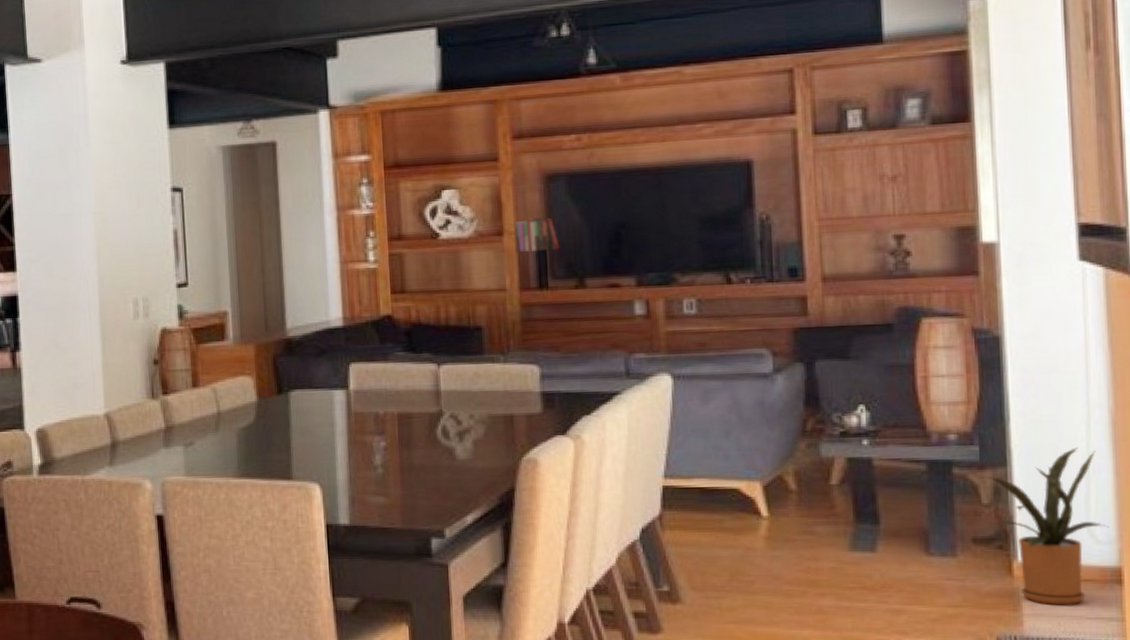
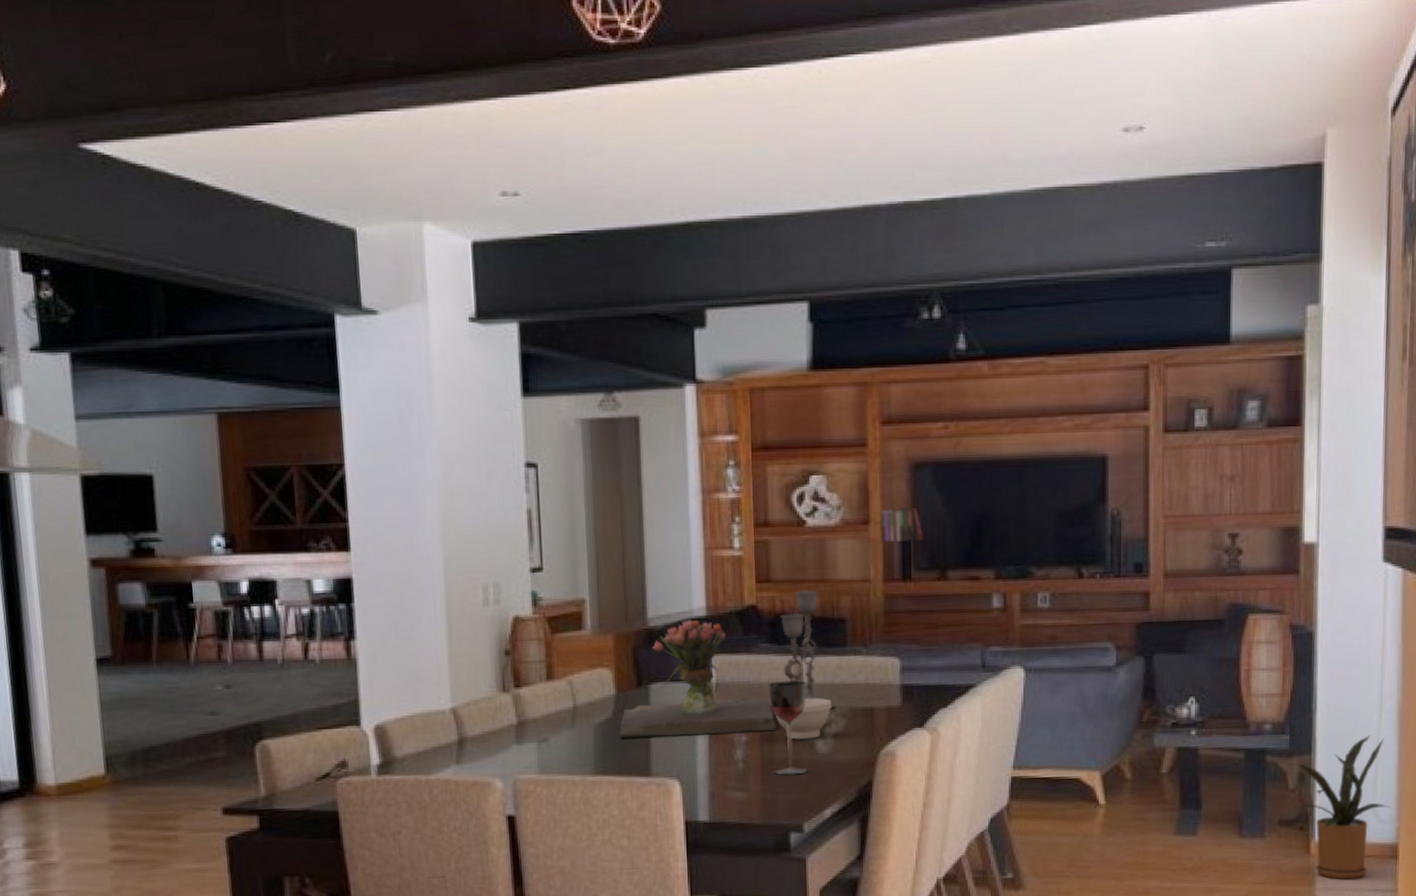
flower arrangement: none [261,330,415,444] -> present [620,620,776,739]
wineglass: none [405,388,448,481] -> present [768,680,808,775]
bowl: none [414,405,470,446] -> present [776,698,832,740]
candlestick: none [416,300,474,416] -> present [780,590,835,709]

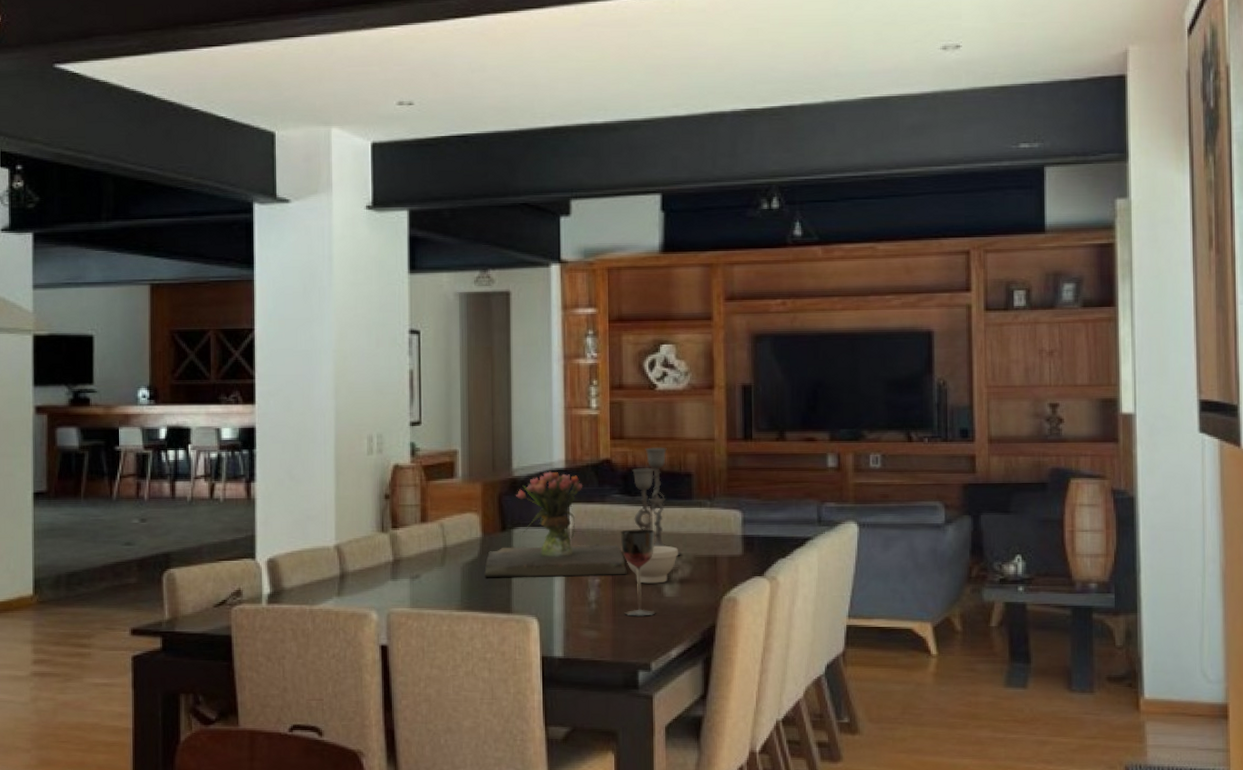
books: present [879,507,924,543] -> none [723,374,764,406]
house plant: present [1290,736,1391,879] -> none [1116,597,1219,738]

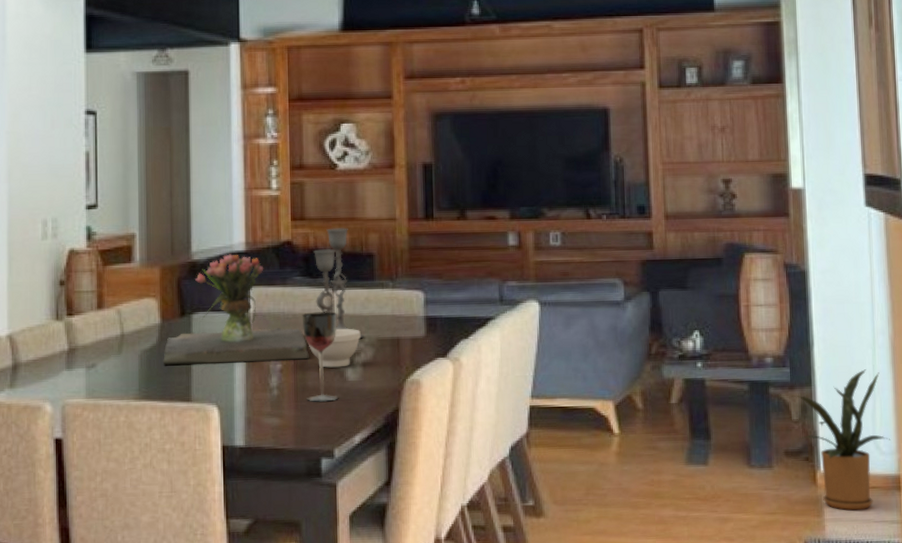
house plant: none [1116,597,1219,738] -> present [792,369,891,511]

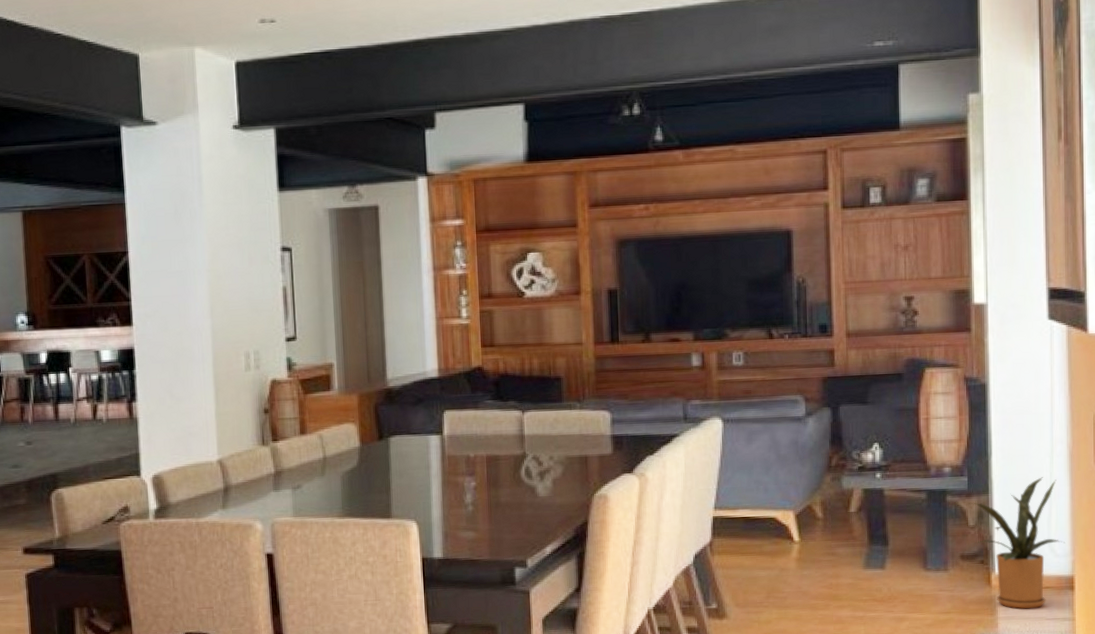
flower arrangement: present [163,254,309,366] -> none [364,380,501,486]
wineglass: present [302,312,339,402] -> none [493,432,530,517]
bowl: present [309,328,361,368] -> none [501,447,550,485]
candlestick: present [314,228,364,339] -> none [503,353,553,457]

